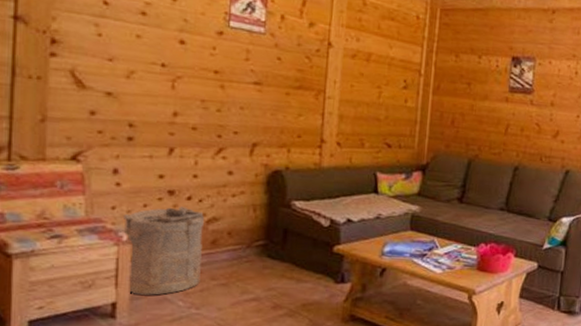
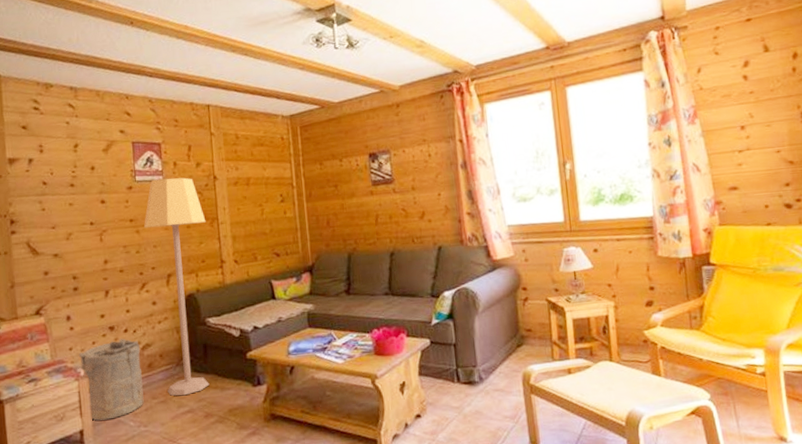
lamp: none [230,29,311,282] -> present [143,177,210,396]

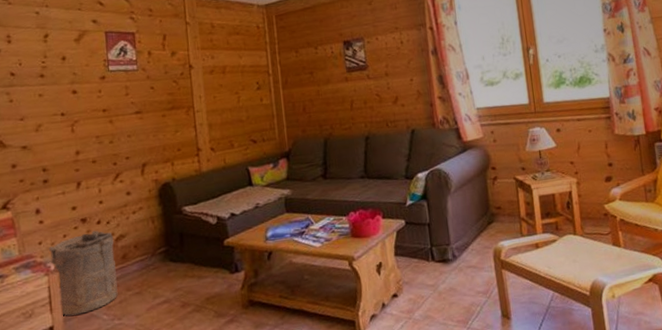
lamp: present [143,177,210,396] -> none [117,66,186,287]

